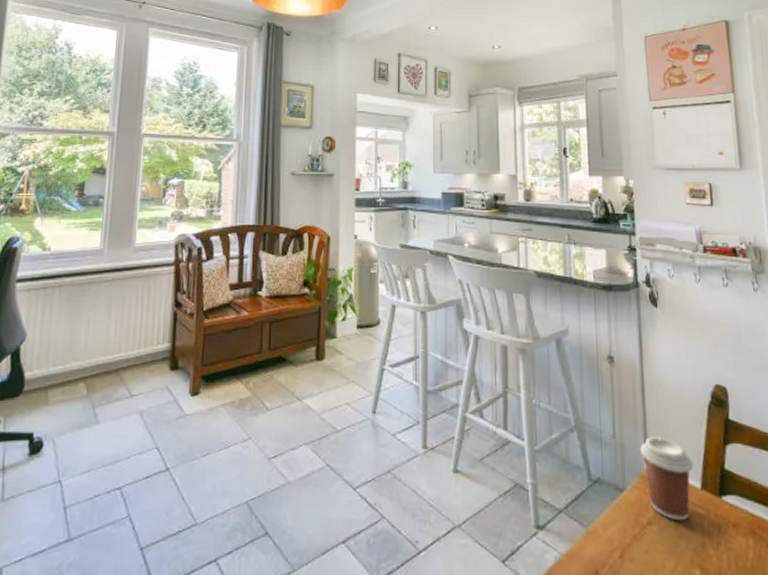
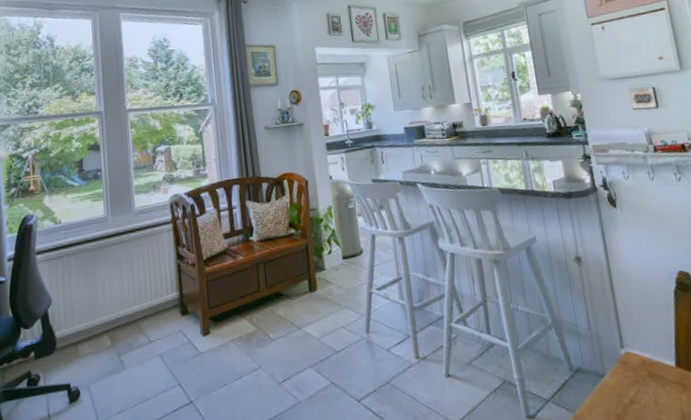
coffee cup: present [639,437,694,521] -> none [614,324,668,398]

